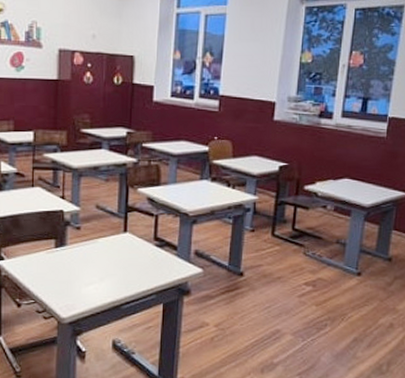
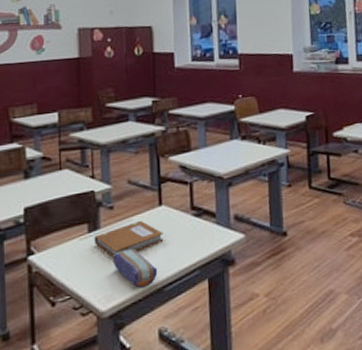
notebook: none [60,243,125,273] -> present [94,220,164,258]
pencil case: none [77,267,117,303] -> present [113,248,158,288]

